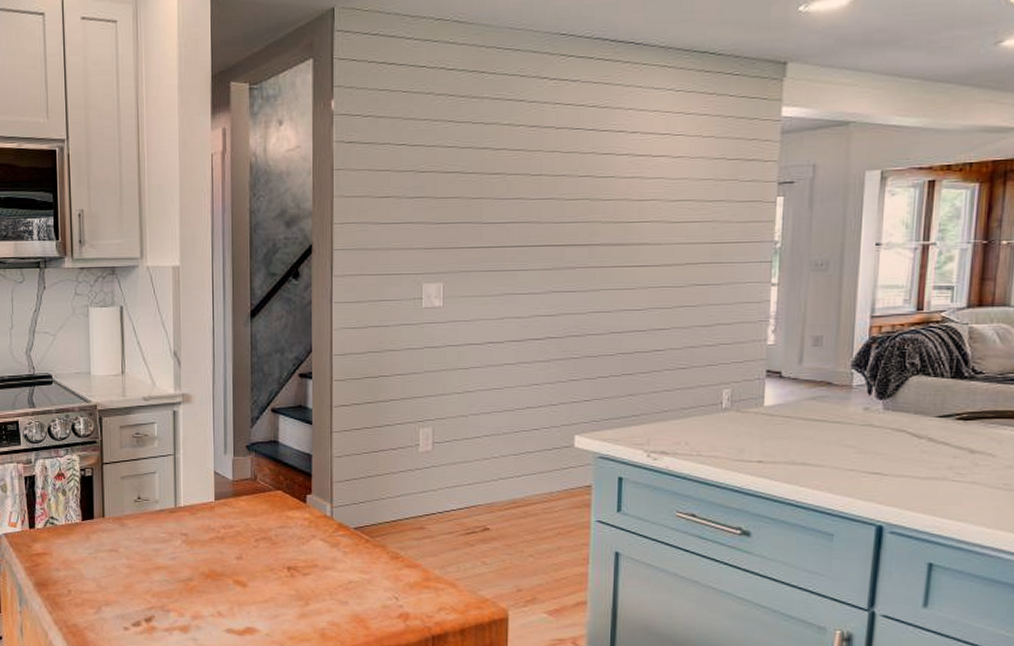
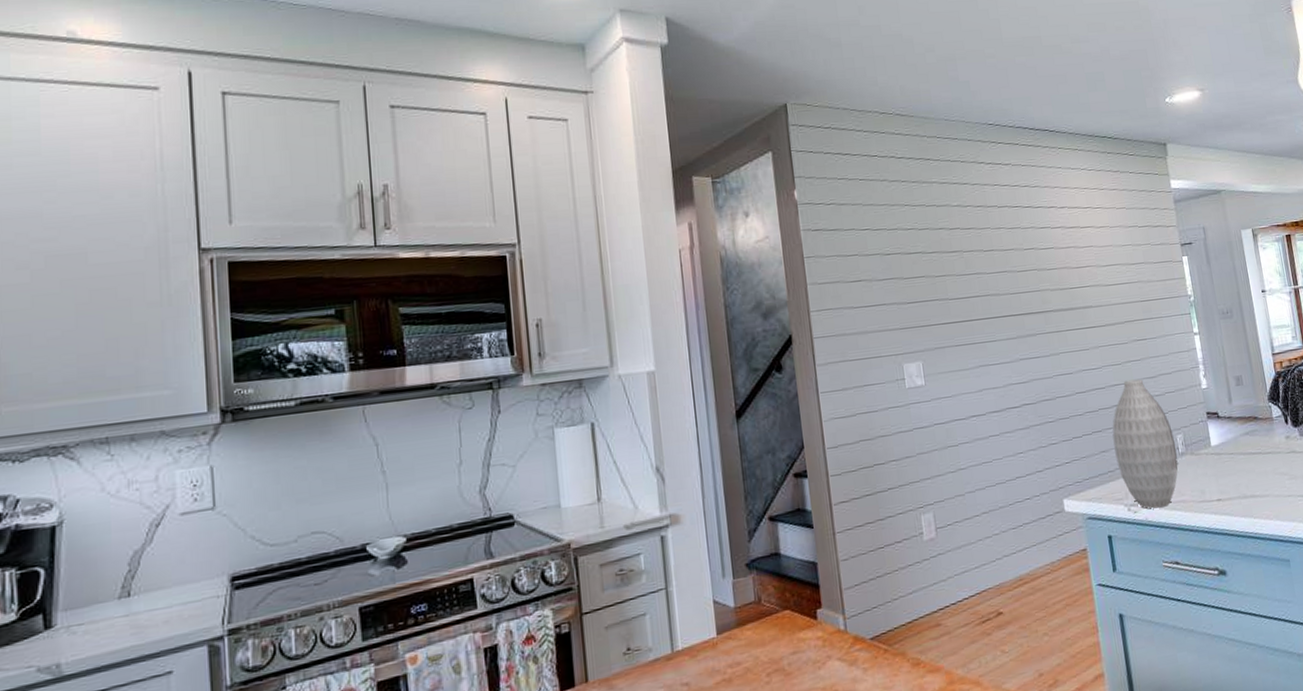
vase: none [644,326,720,460] -> present [1112,378,1178,509]

